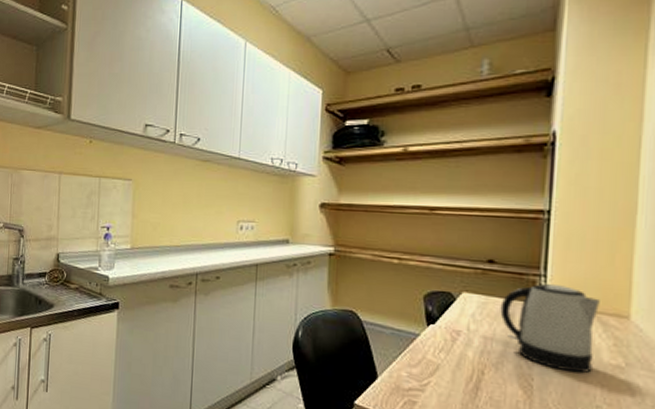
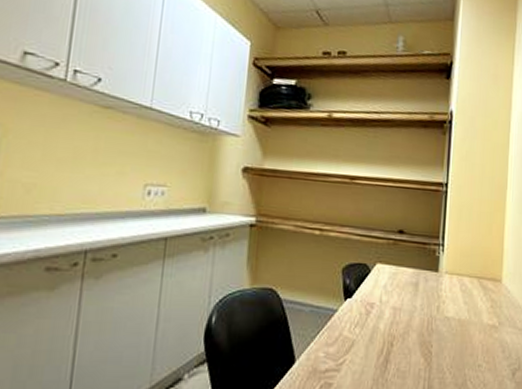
kettle: present [500,284,600,373] -> none [407,253,482,336]

